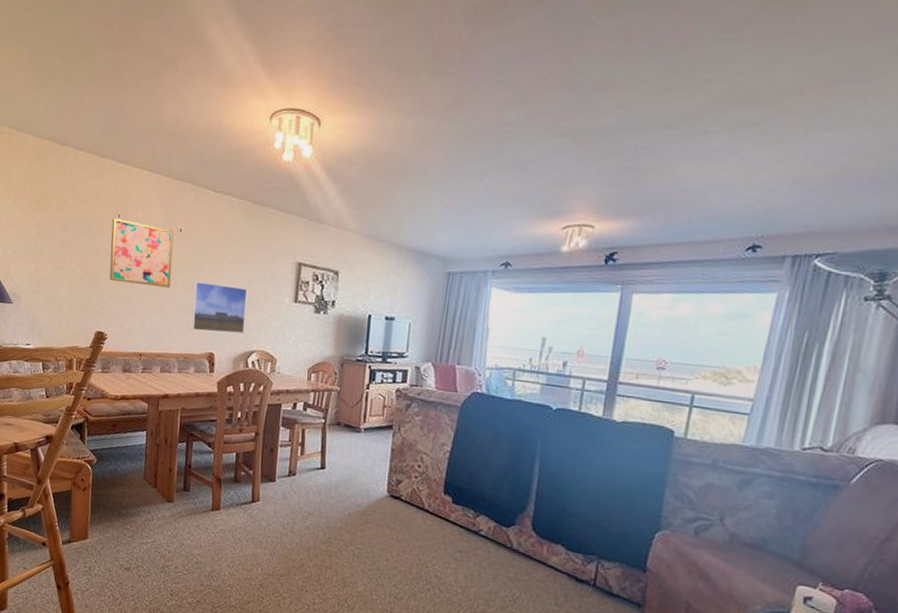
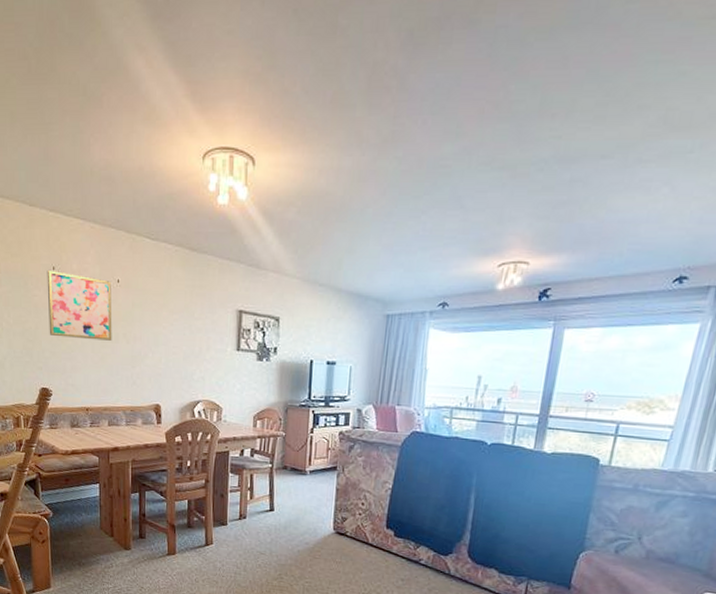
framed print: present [191,282,248,334] -> none [135,334,190,384]

